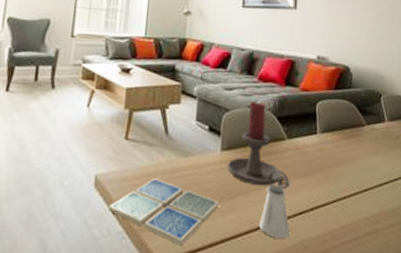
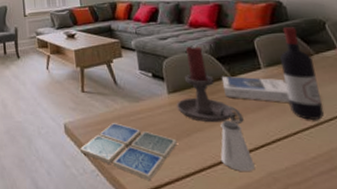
hardback book: none [278,137,336,170] -> present [221,76,291,102]
wine bottle: none [334,94,363,190] -> present [280,27,324,120]

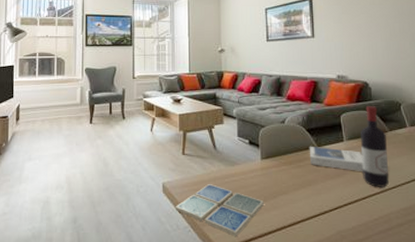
candle holder: present [177,46,244,124] -> none [268,118,323,188]
saltshaker: present [220,121,255,171] -> none [299,186,328,229]

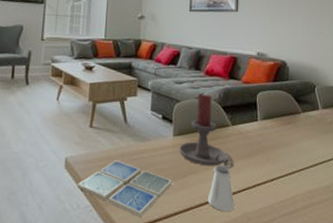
candle holder: none [268,118,323,188] -> present [179,93,234,168]
saltshaker: none [299,186,328,229] -> present [207,165,235,211]
hardback book: present [309,146,364,171] -> none [223,124,275,152]
wine bottle: present [361,106,389,187] -> none [273,86,299,169]

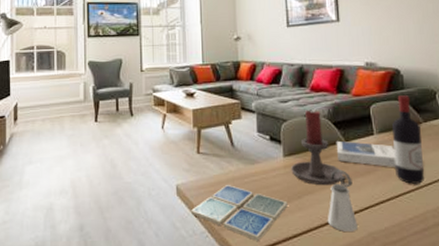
hardback book: none [223,124,275,152] -> present [336,140,397,167]
wine bottle: none [273,86,299,169] -> present [392,95,425,184]

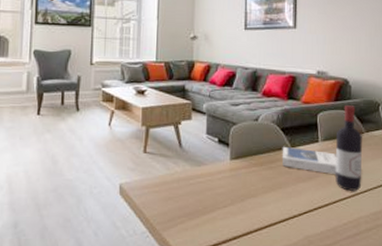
drink coaster: present [191,185,288,241] -> none [133,186,230,242]
candle holder: present [291,111,353,187] -> none [237,115,294,191]
saltshaker: present [327,184,358,231] -> none [267,189,296,234]

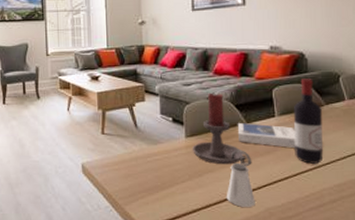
candle holder: none [237,115,294,191] -> present [193,93,252,166]
saltshaker: none [267,189,296,234] -> present [226,163,255,207]

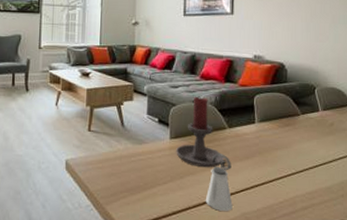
hardback book: present [237,122,296,148] -> none [219,126,274,154]
wine bottle: present [294,79,324,164] -> none [272,88,298,171]

